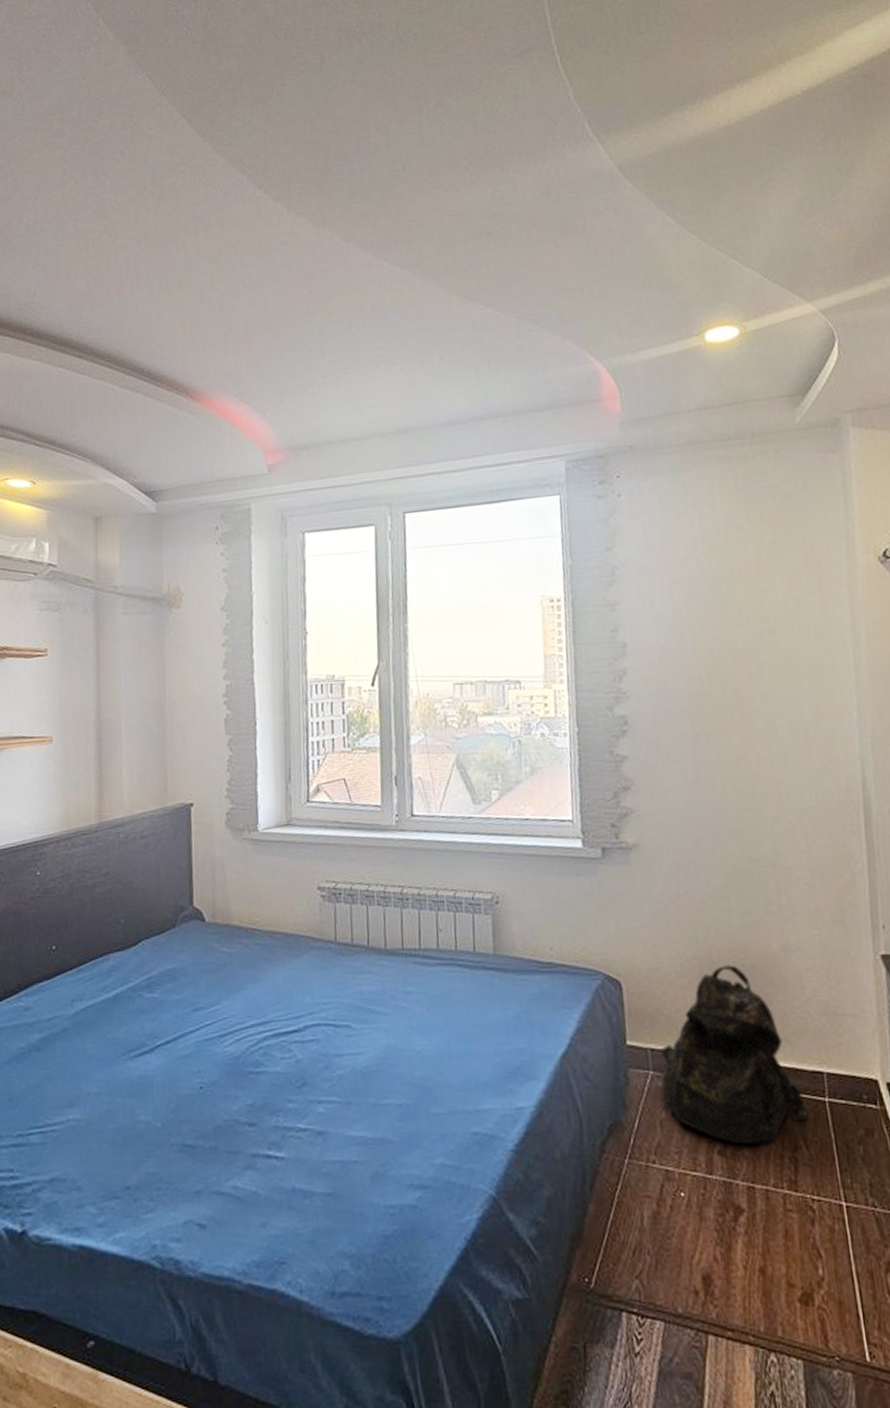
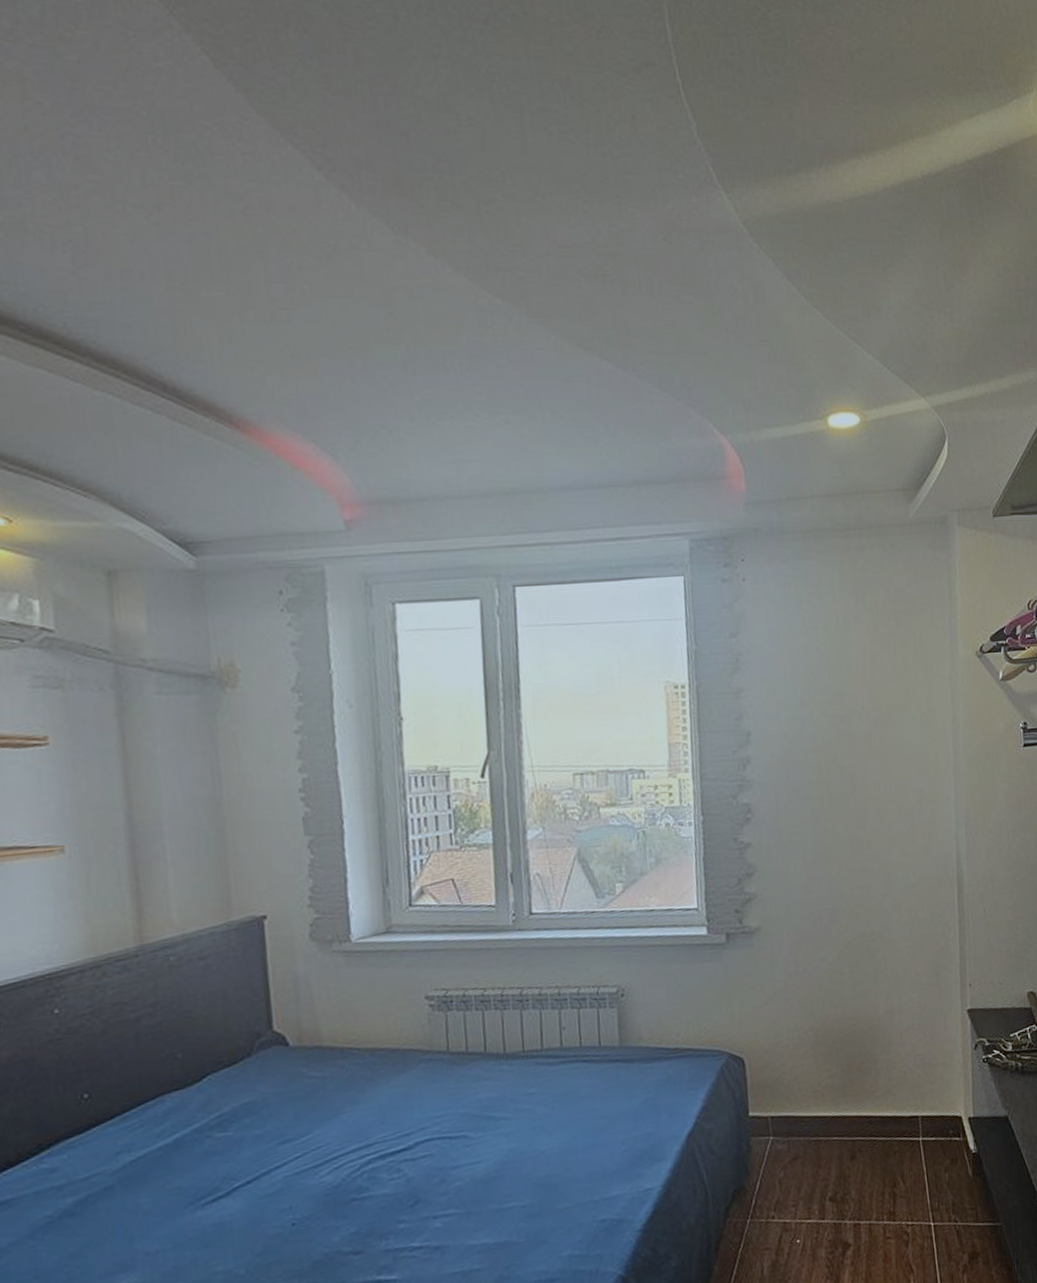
backpack: present [660,965,808,1145] -> none [780,1032,905,1190]

